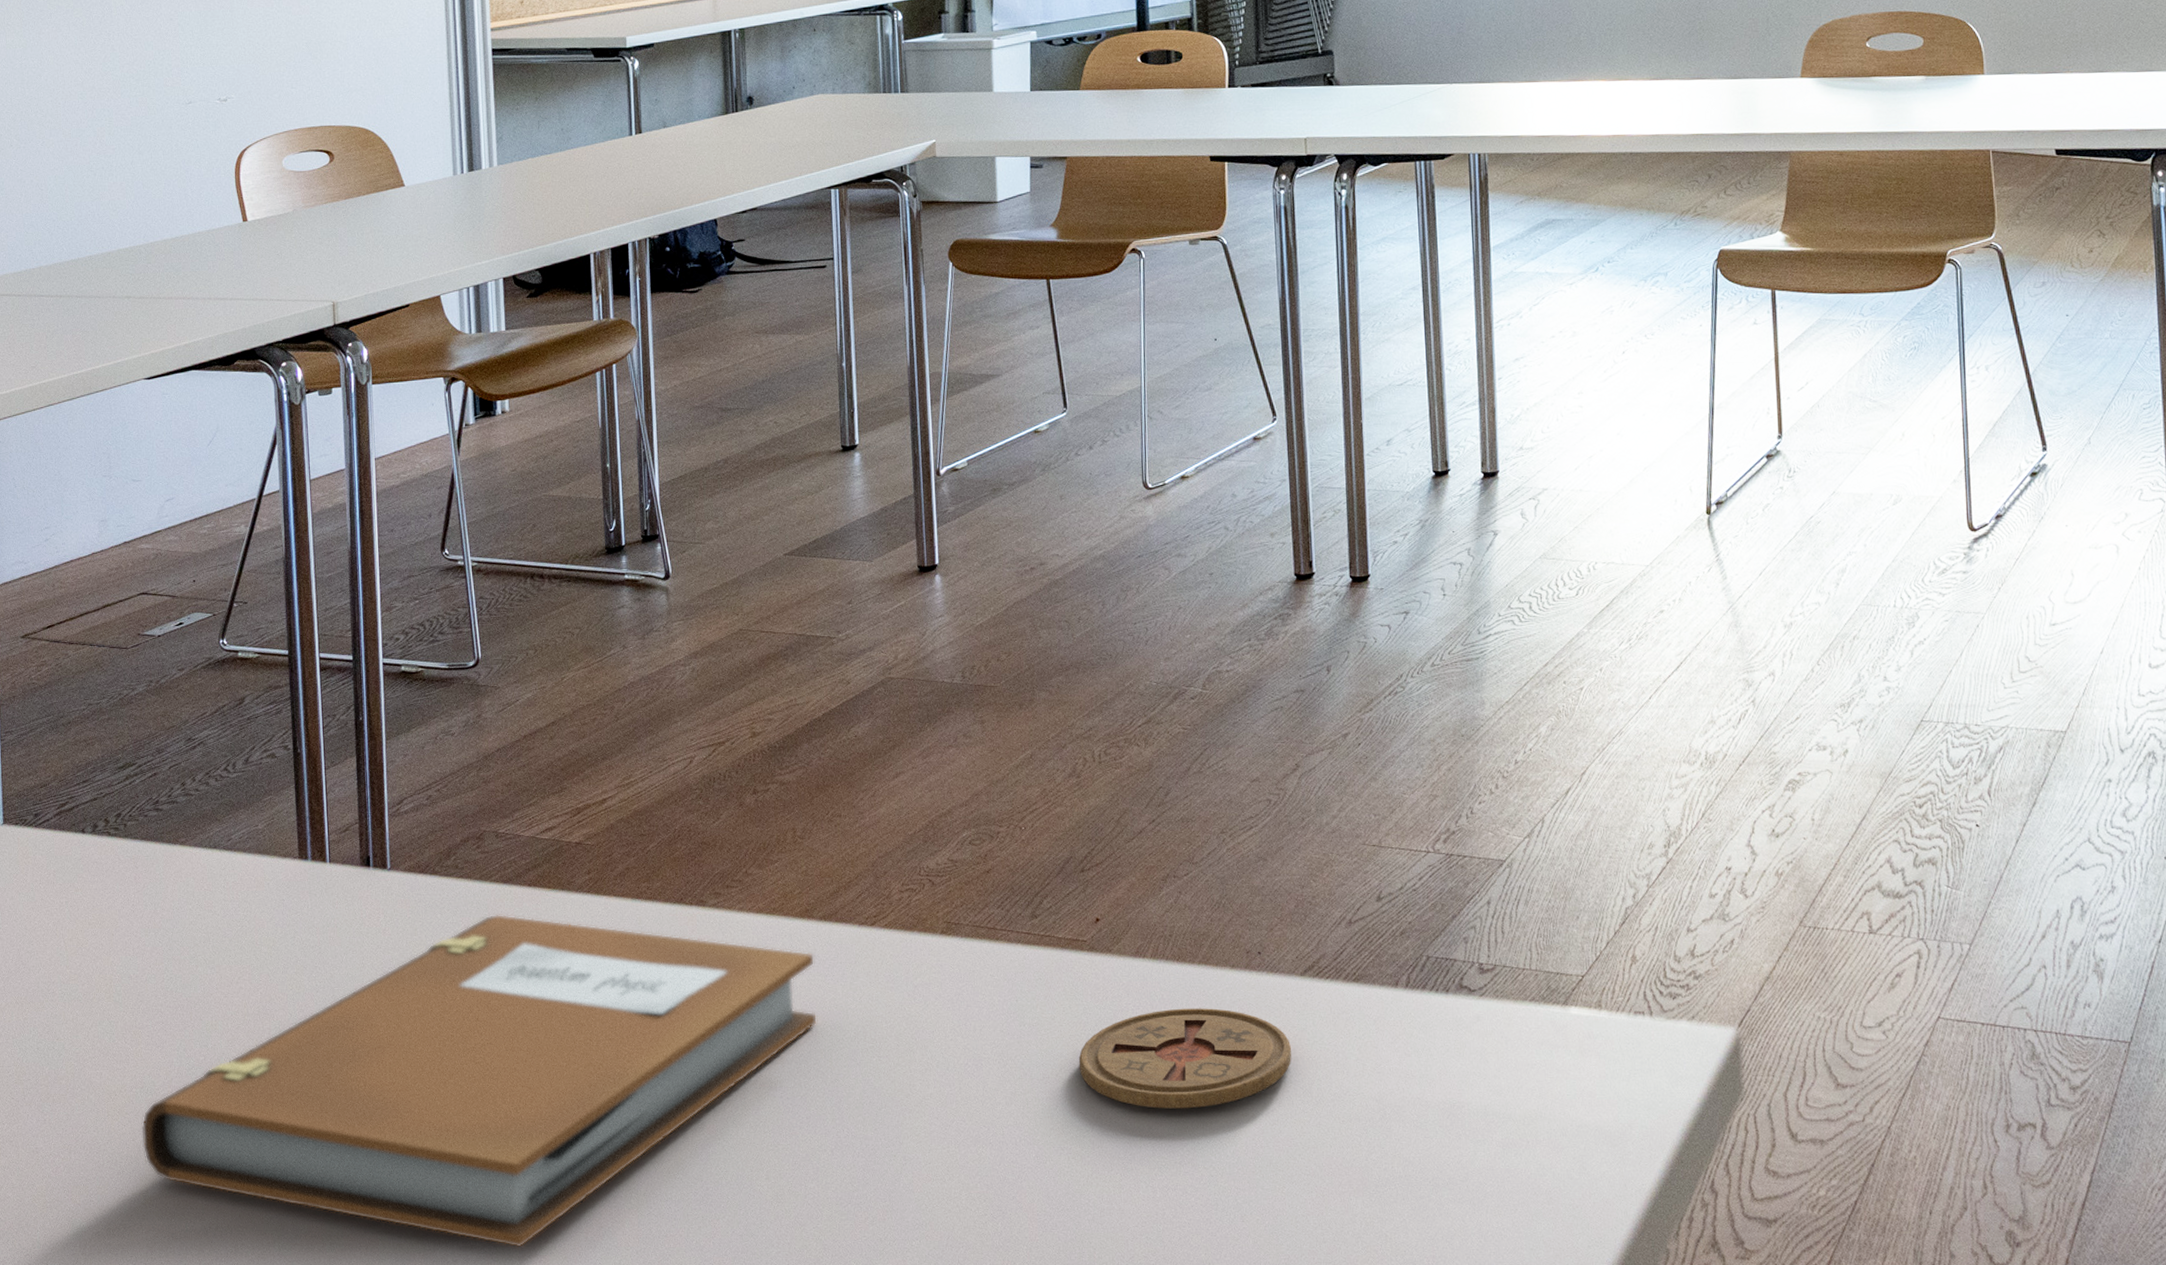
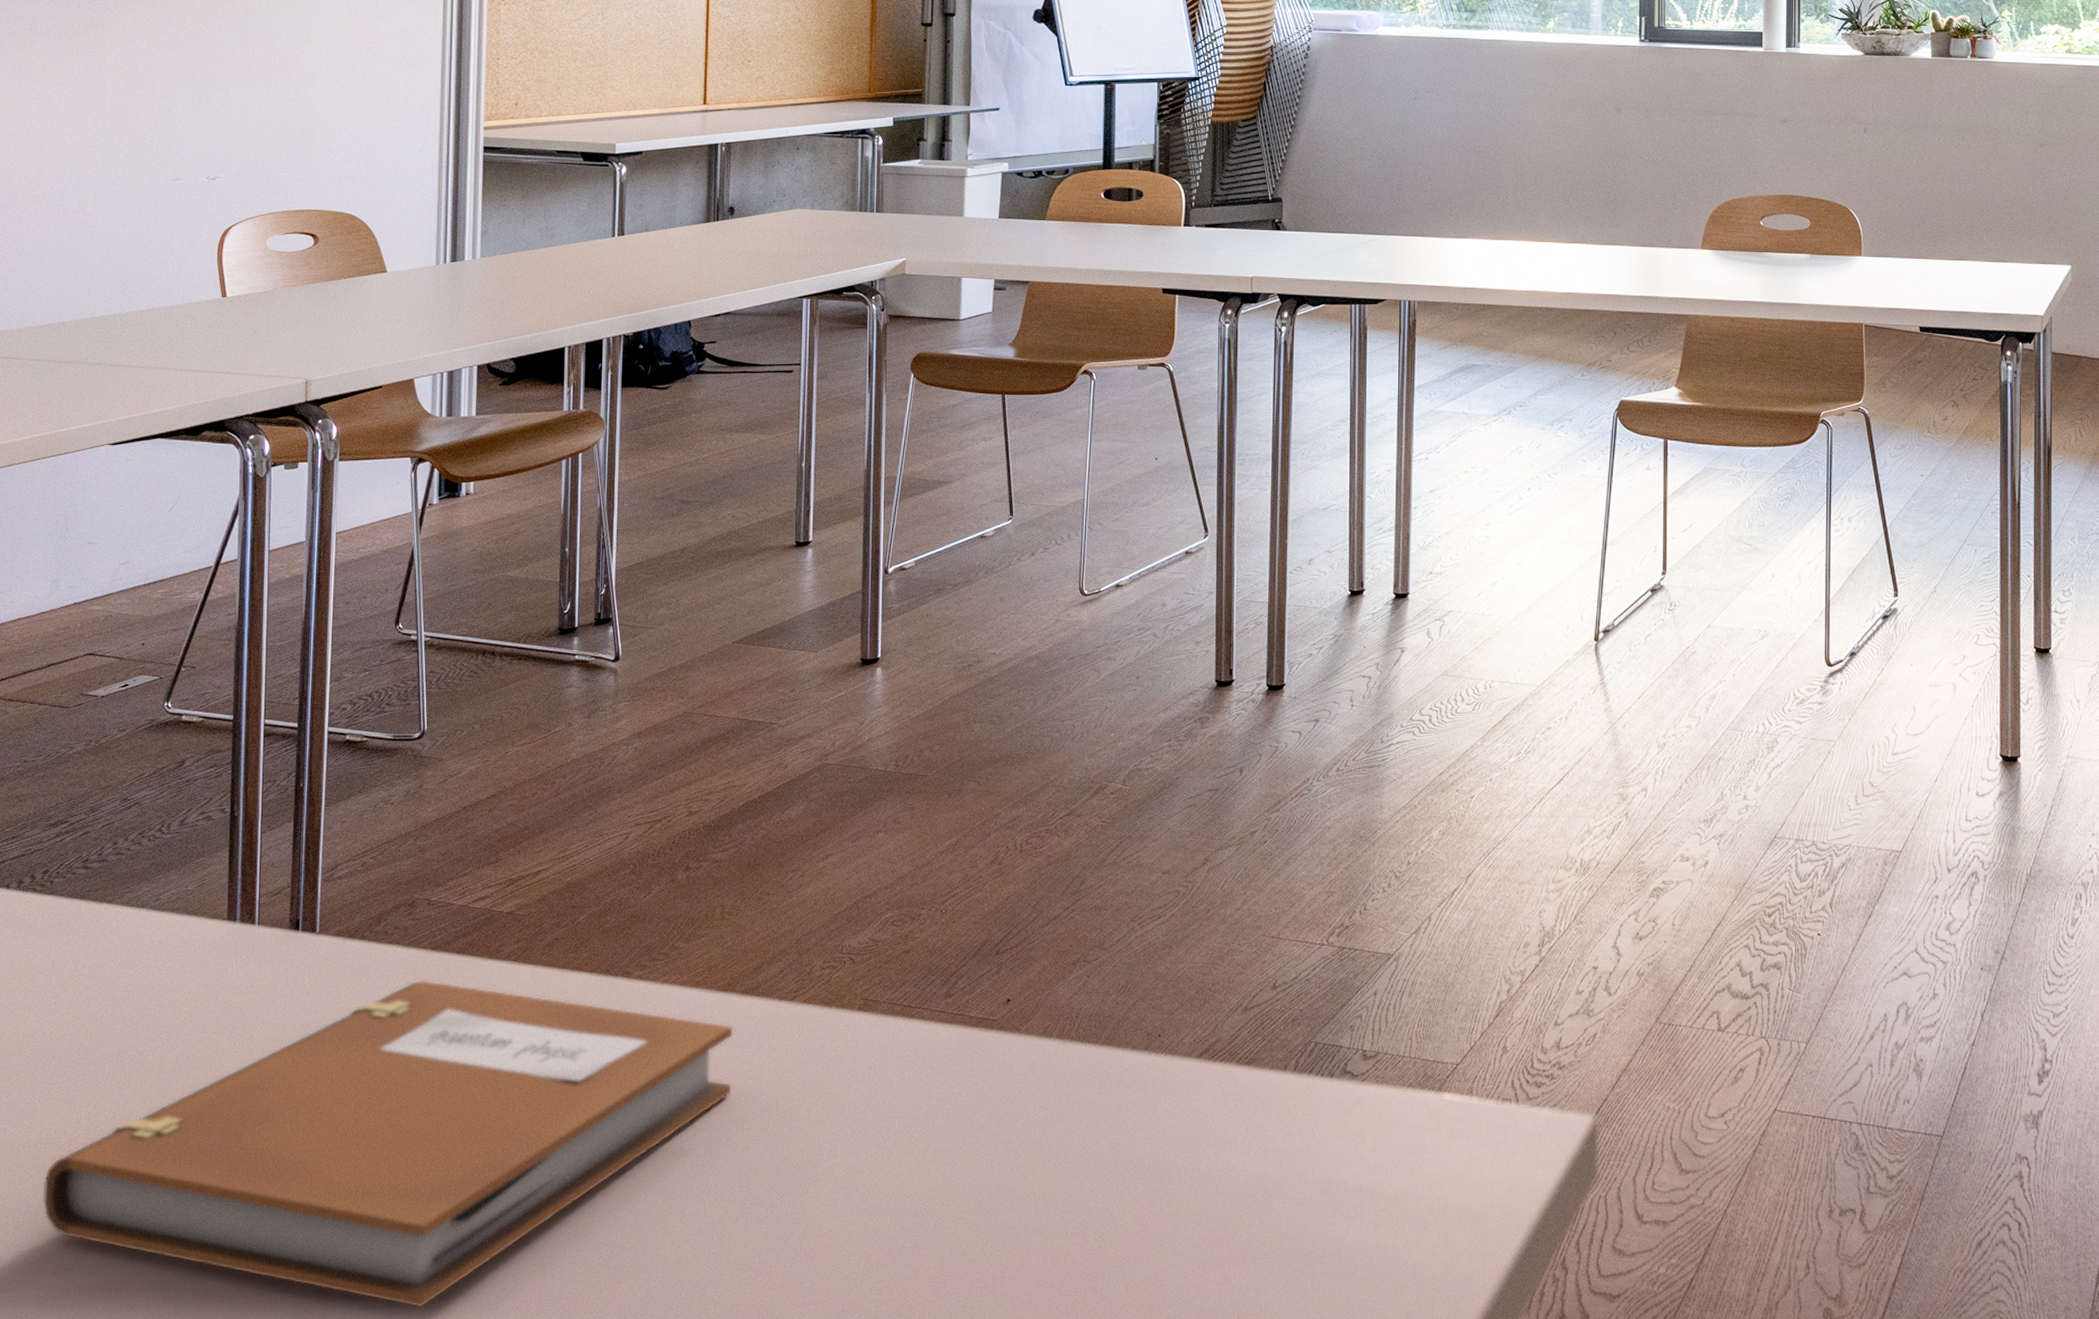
coaster: present [1078,1008,1292,1109] -> none [981,1086,1184,1182]

